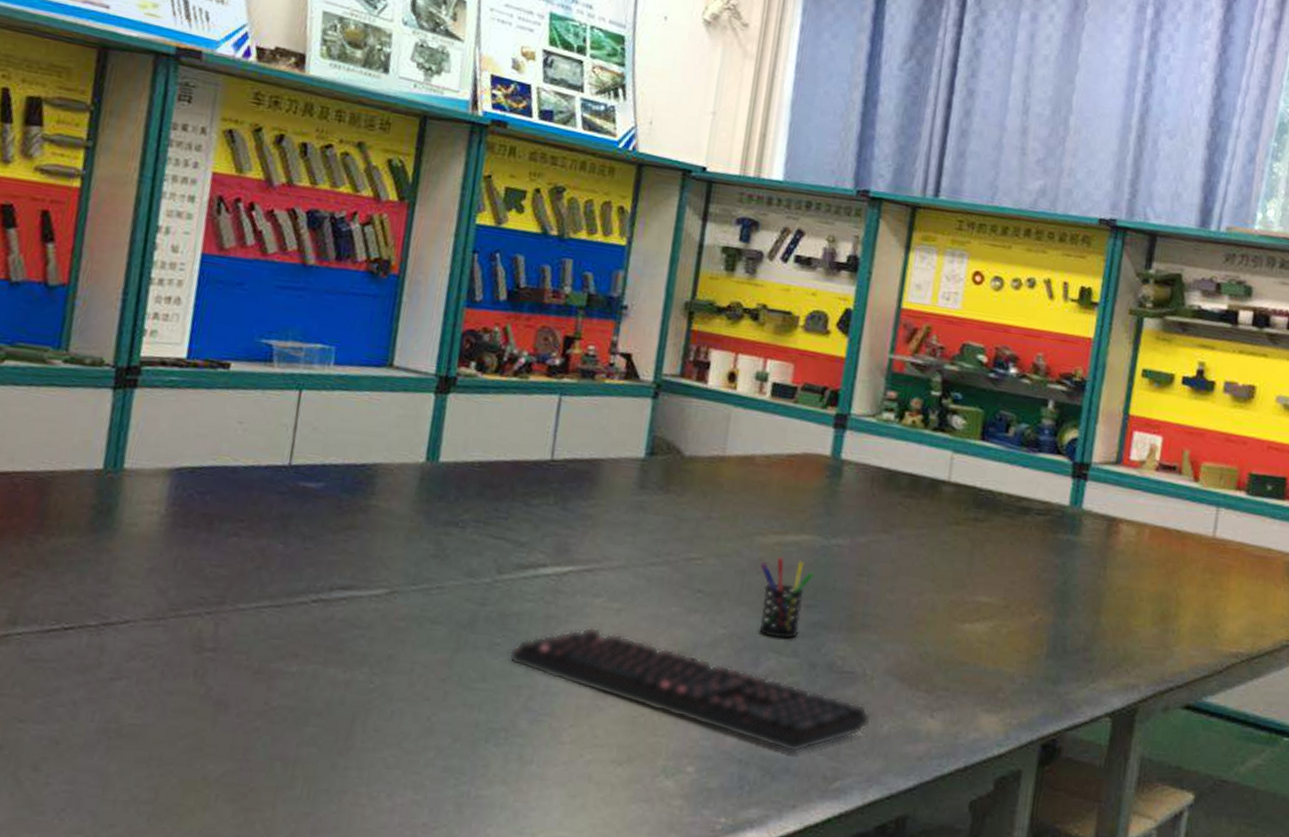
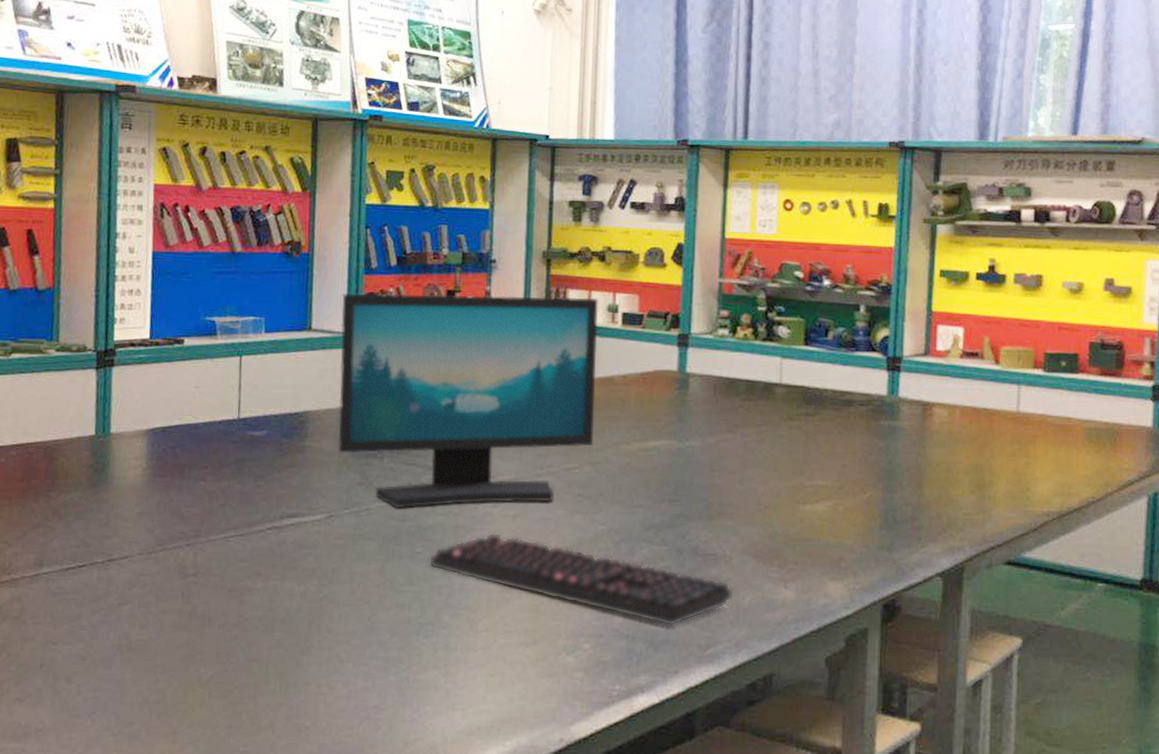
computer monitor: none [411,327,747,596] -> present [338,293,599,509]
pen holder: present [759,557,814,638] -> none [628,461,673,530]

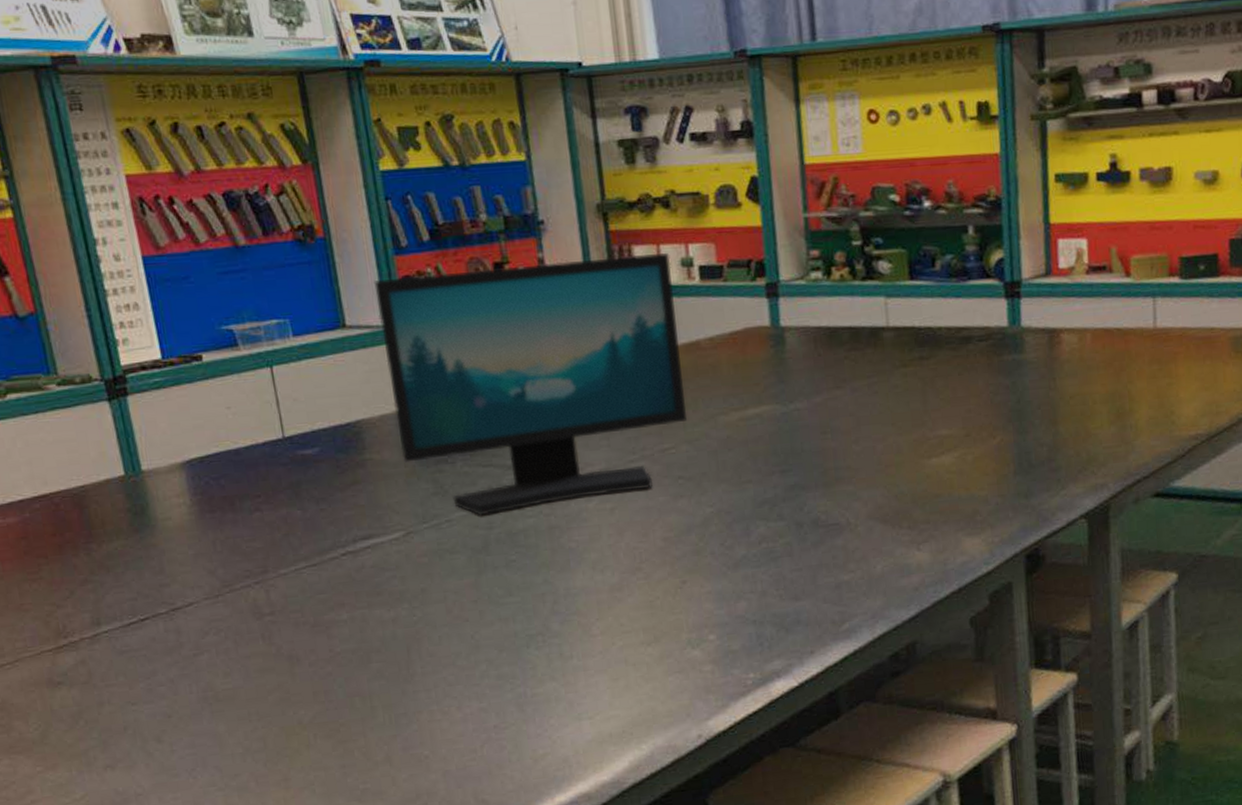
keyboard: present [428,532,734,626] -> none [525,528,864,606]

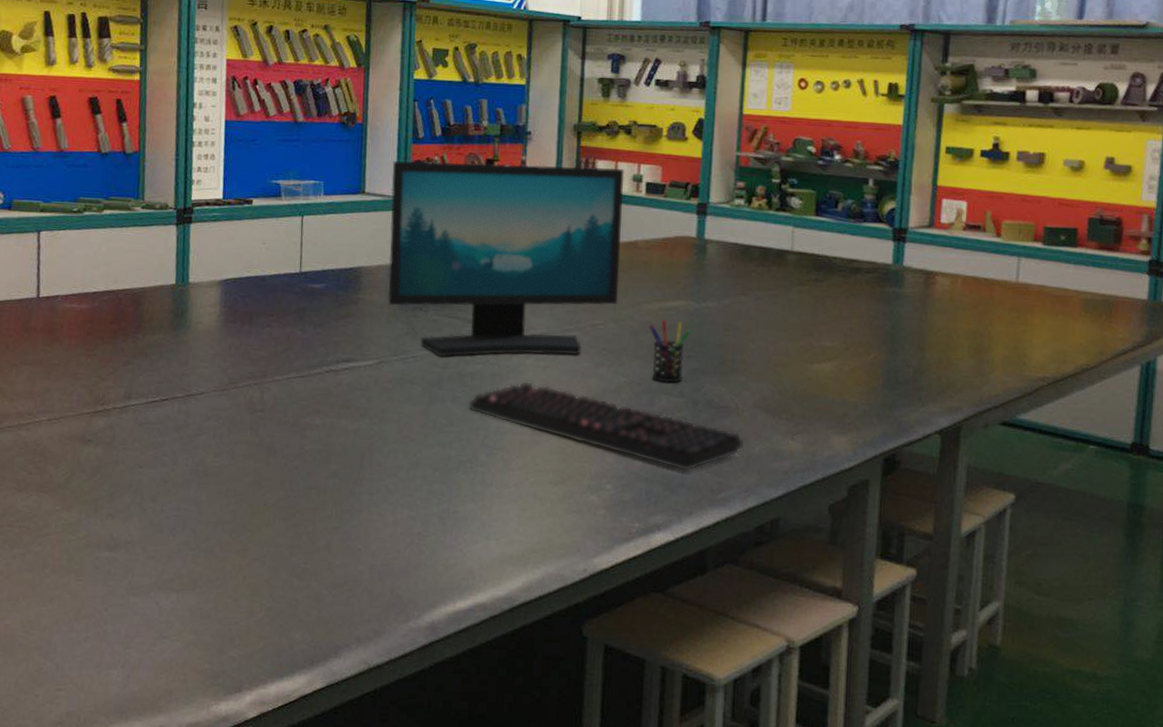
keyboard: none [525,528,864,606] -> present [467,381,744,472]
pen holder: none [730,431,781,506] -> present [649,319,691,383]

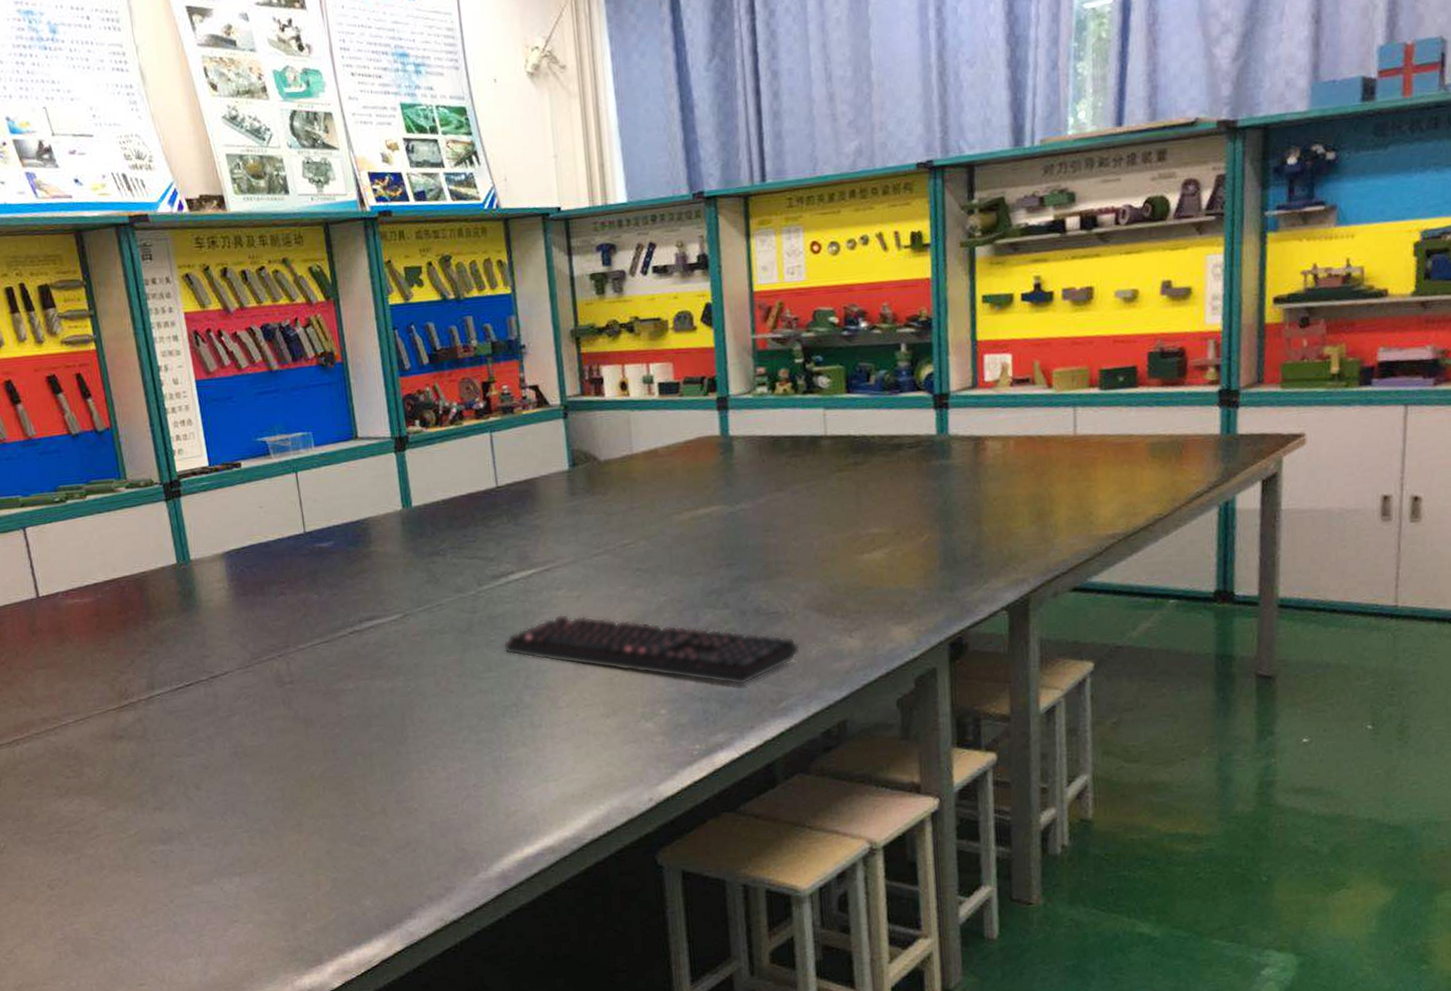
computer monitor: present [388,160,625,357] -> none [382,371,646,601]
pen holder: present [649,319,691,383] -> none [682,529,728,596]

